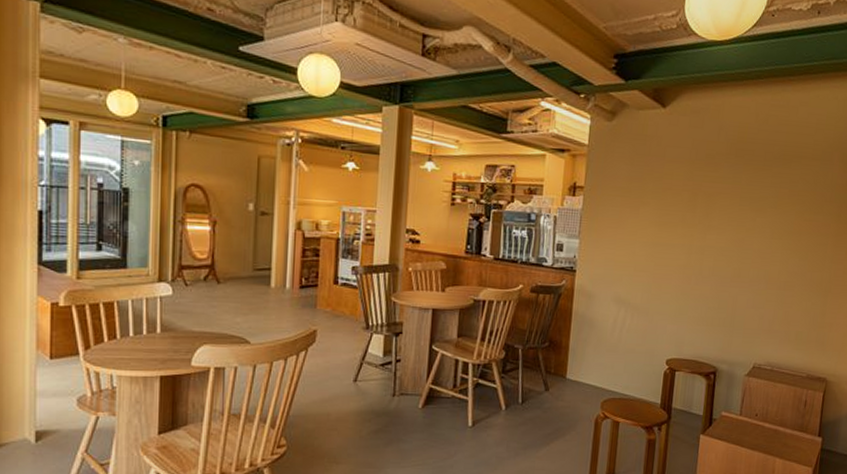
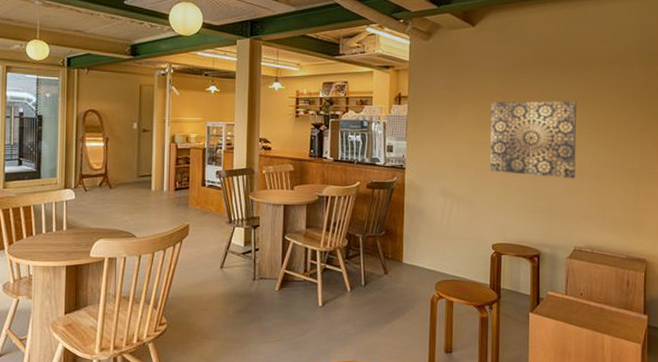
wall art: none [670,198,770,289] -> present [490,100,577,179]

